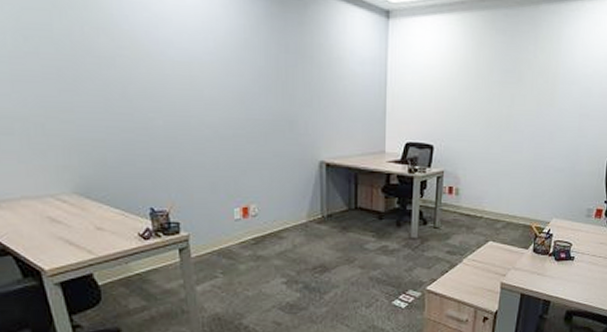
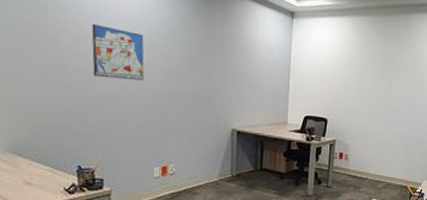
wall art: none [150,38,215,107] -> present [91,23,144,81]

